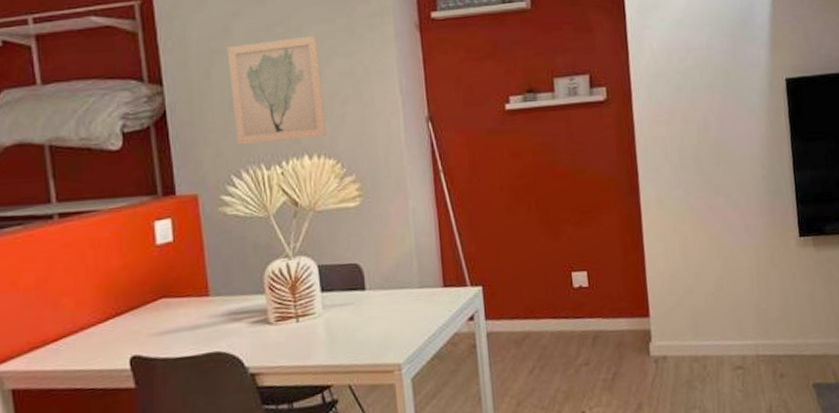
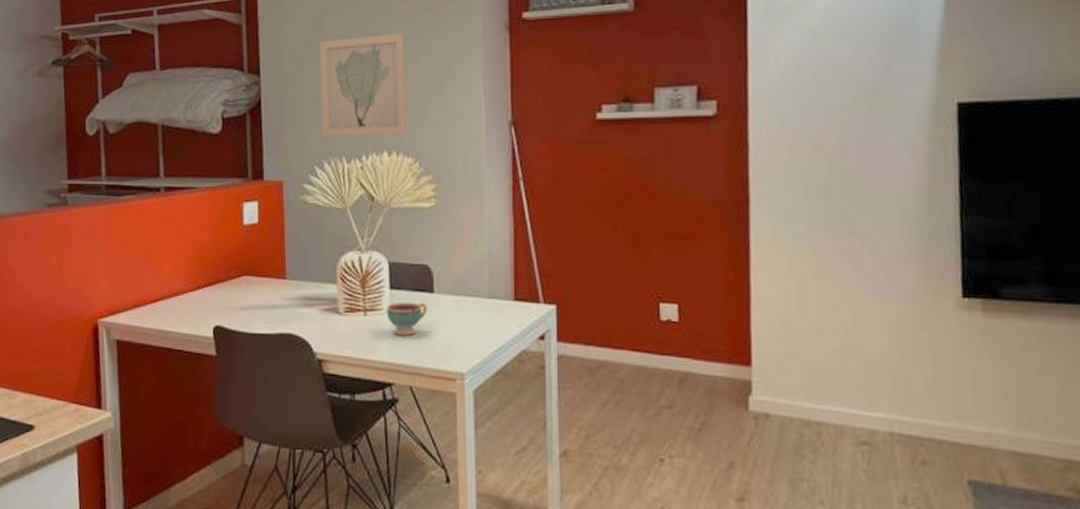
teacup: none [320,301,361,337] -> present [387,302,427,336]

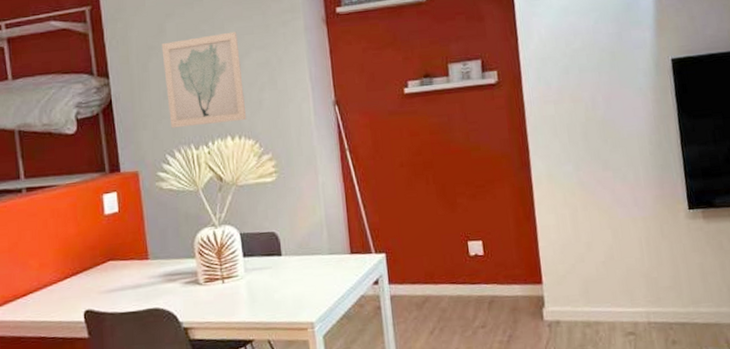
teacup: present [387,302,427,336] -> none [242,265,278,297]

